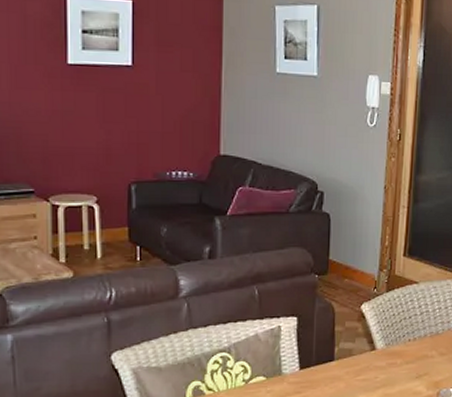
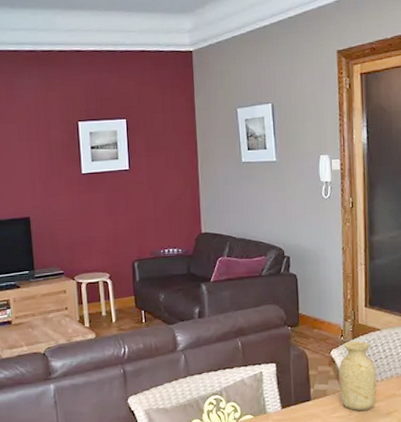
vase: none [367,294,410,374] -> present [338,340,377,412]

